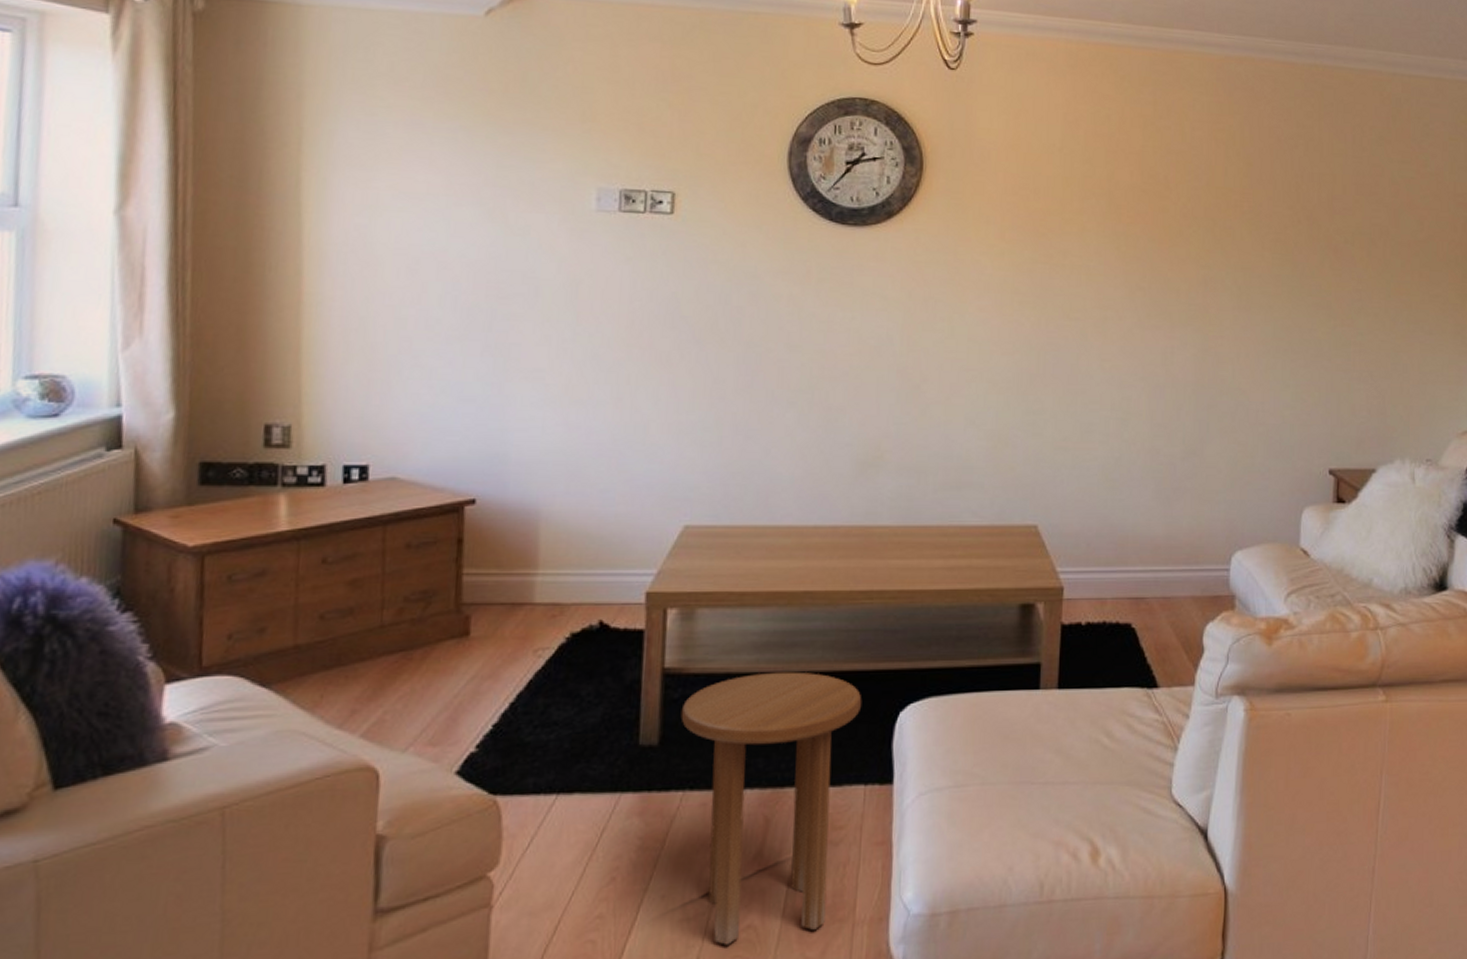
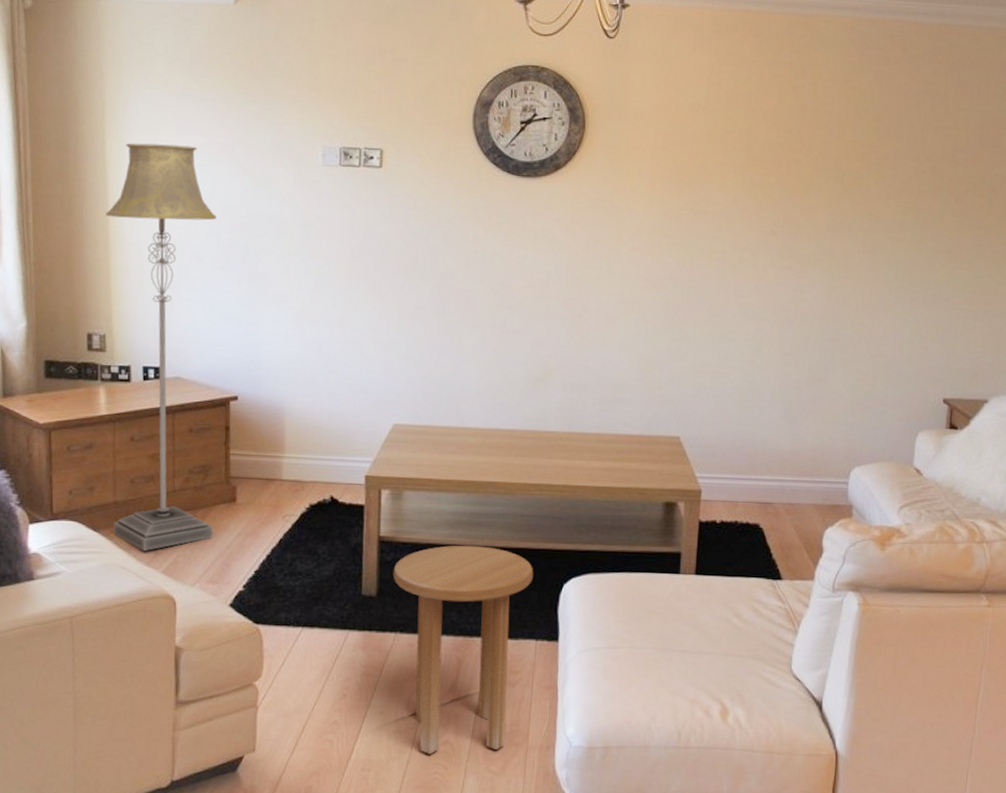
floor lamp: none [291,181,453,709] -> present [106,143,216,551]

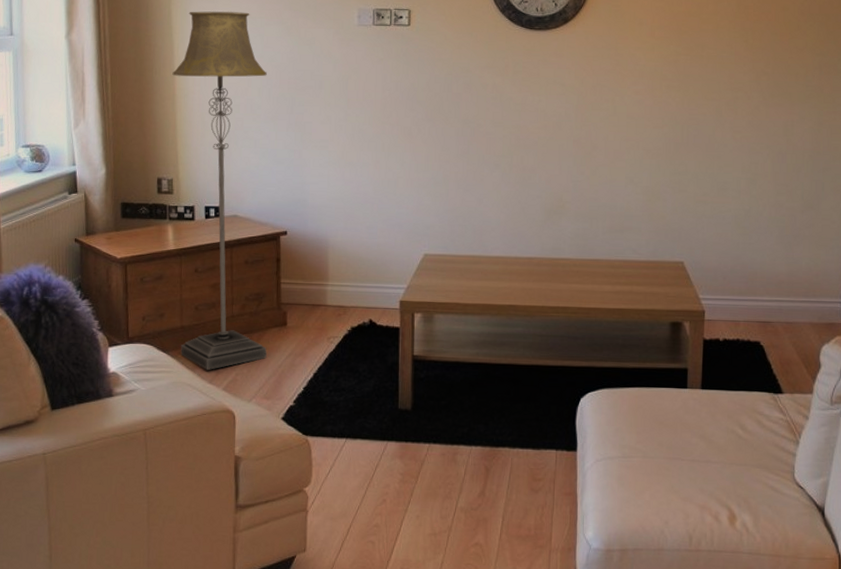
side table: present [393,545,534,754] -> none [426,363,553,555]

